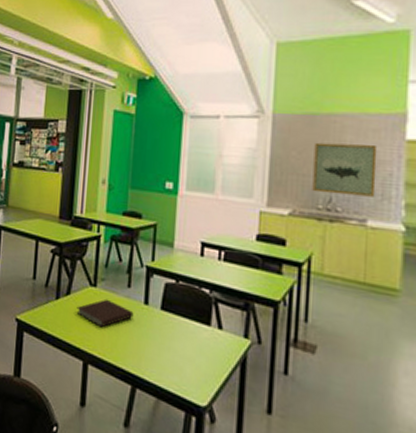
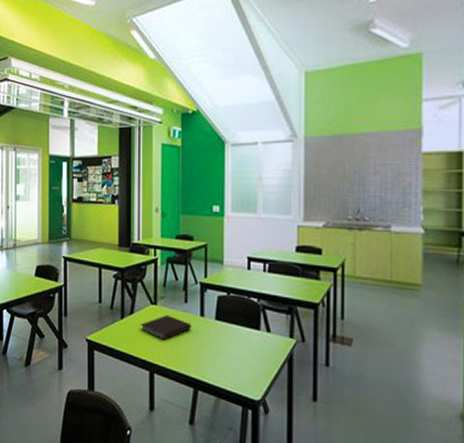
wall art: present [312,142,378,197] -> none [343,160,398,205]

